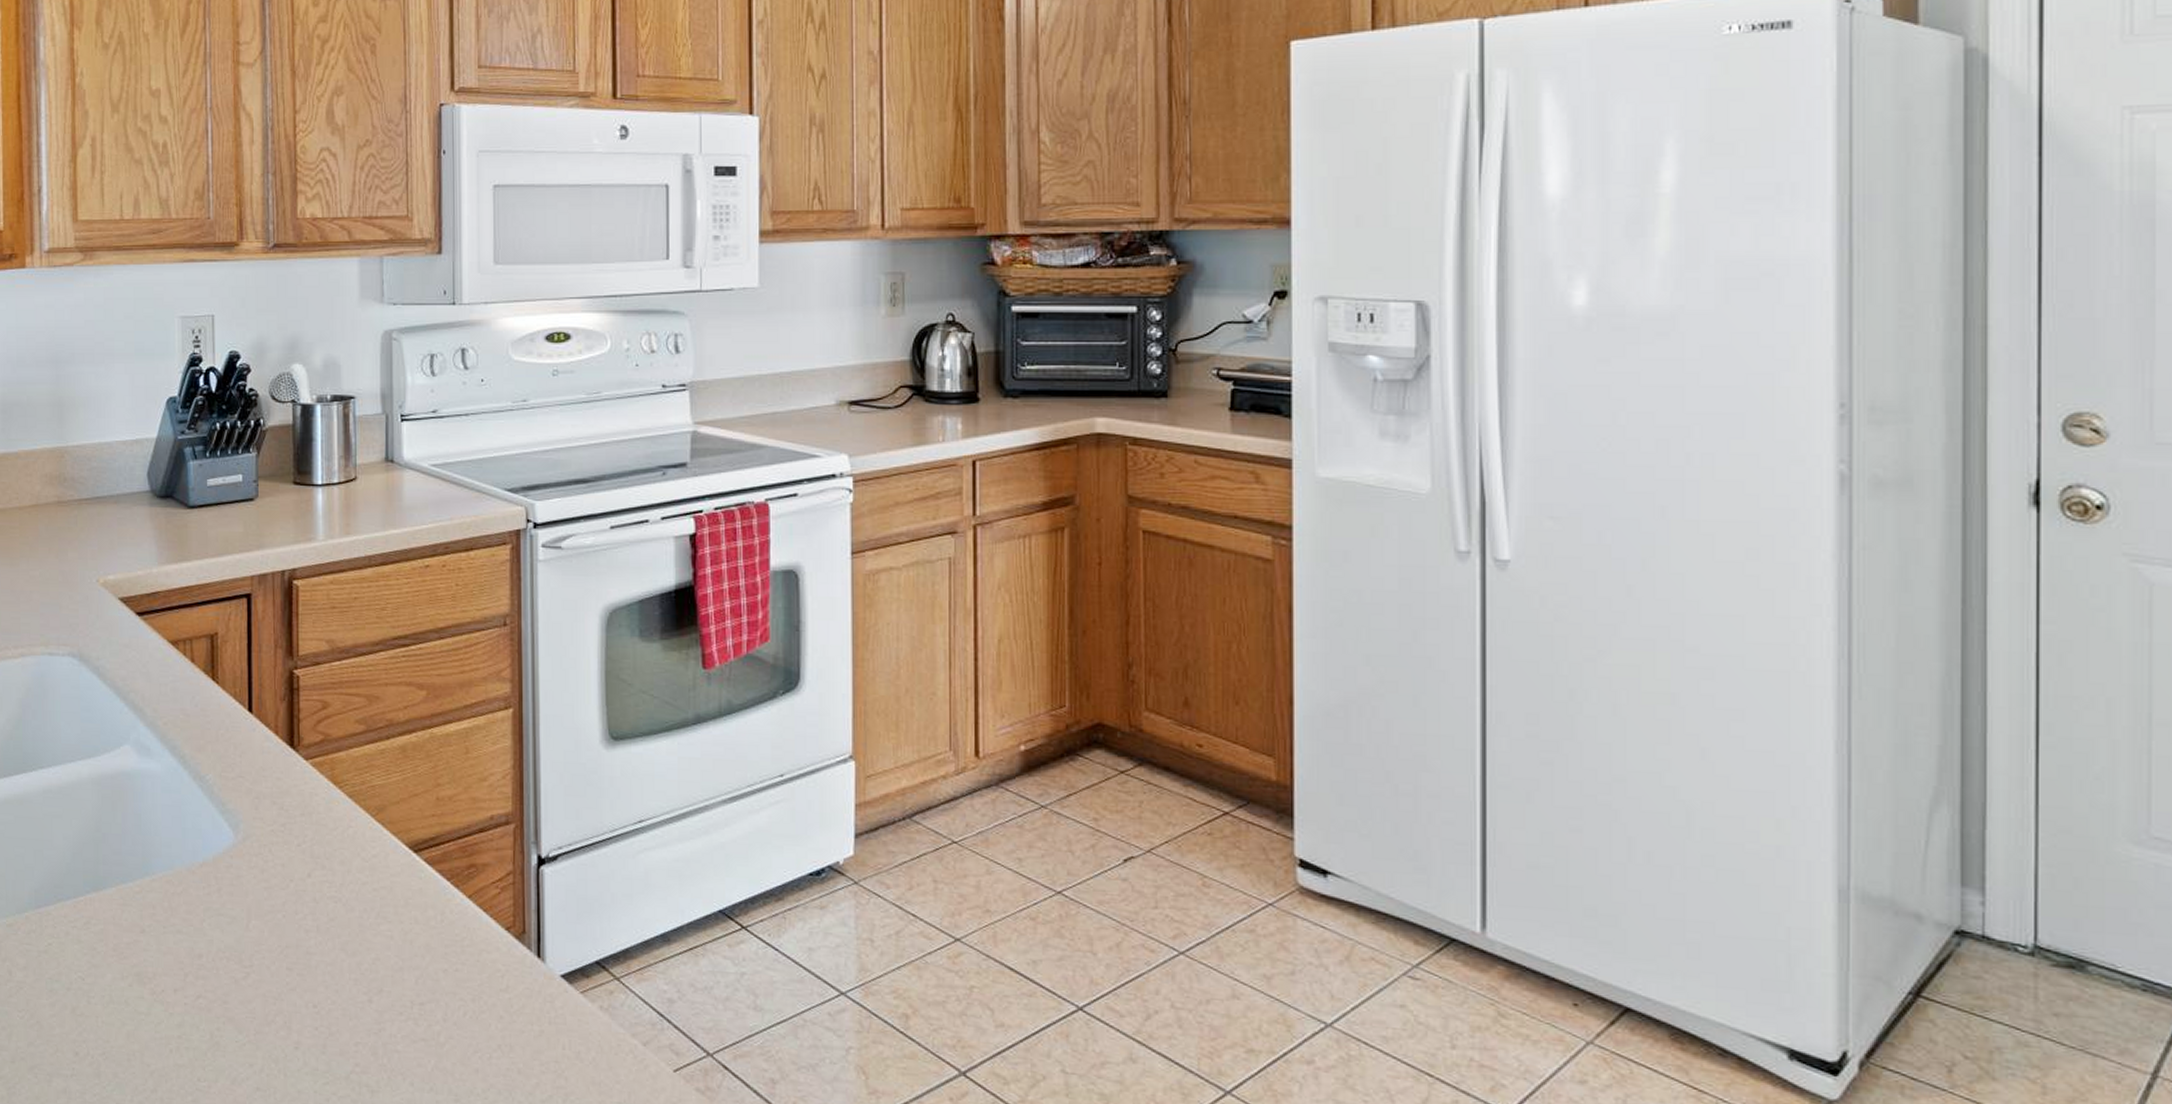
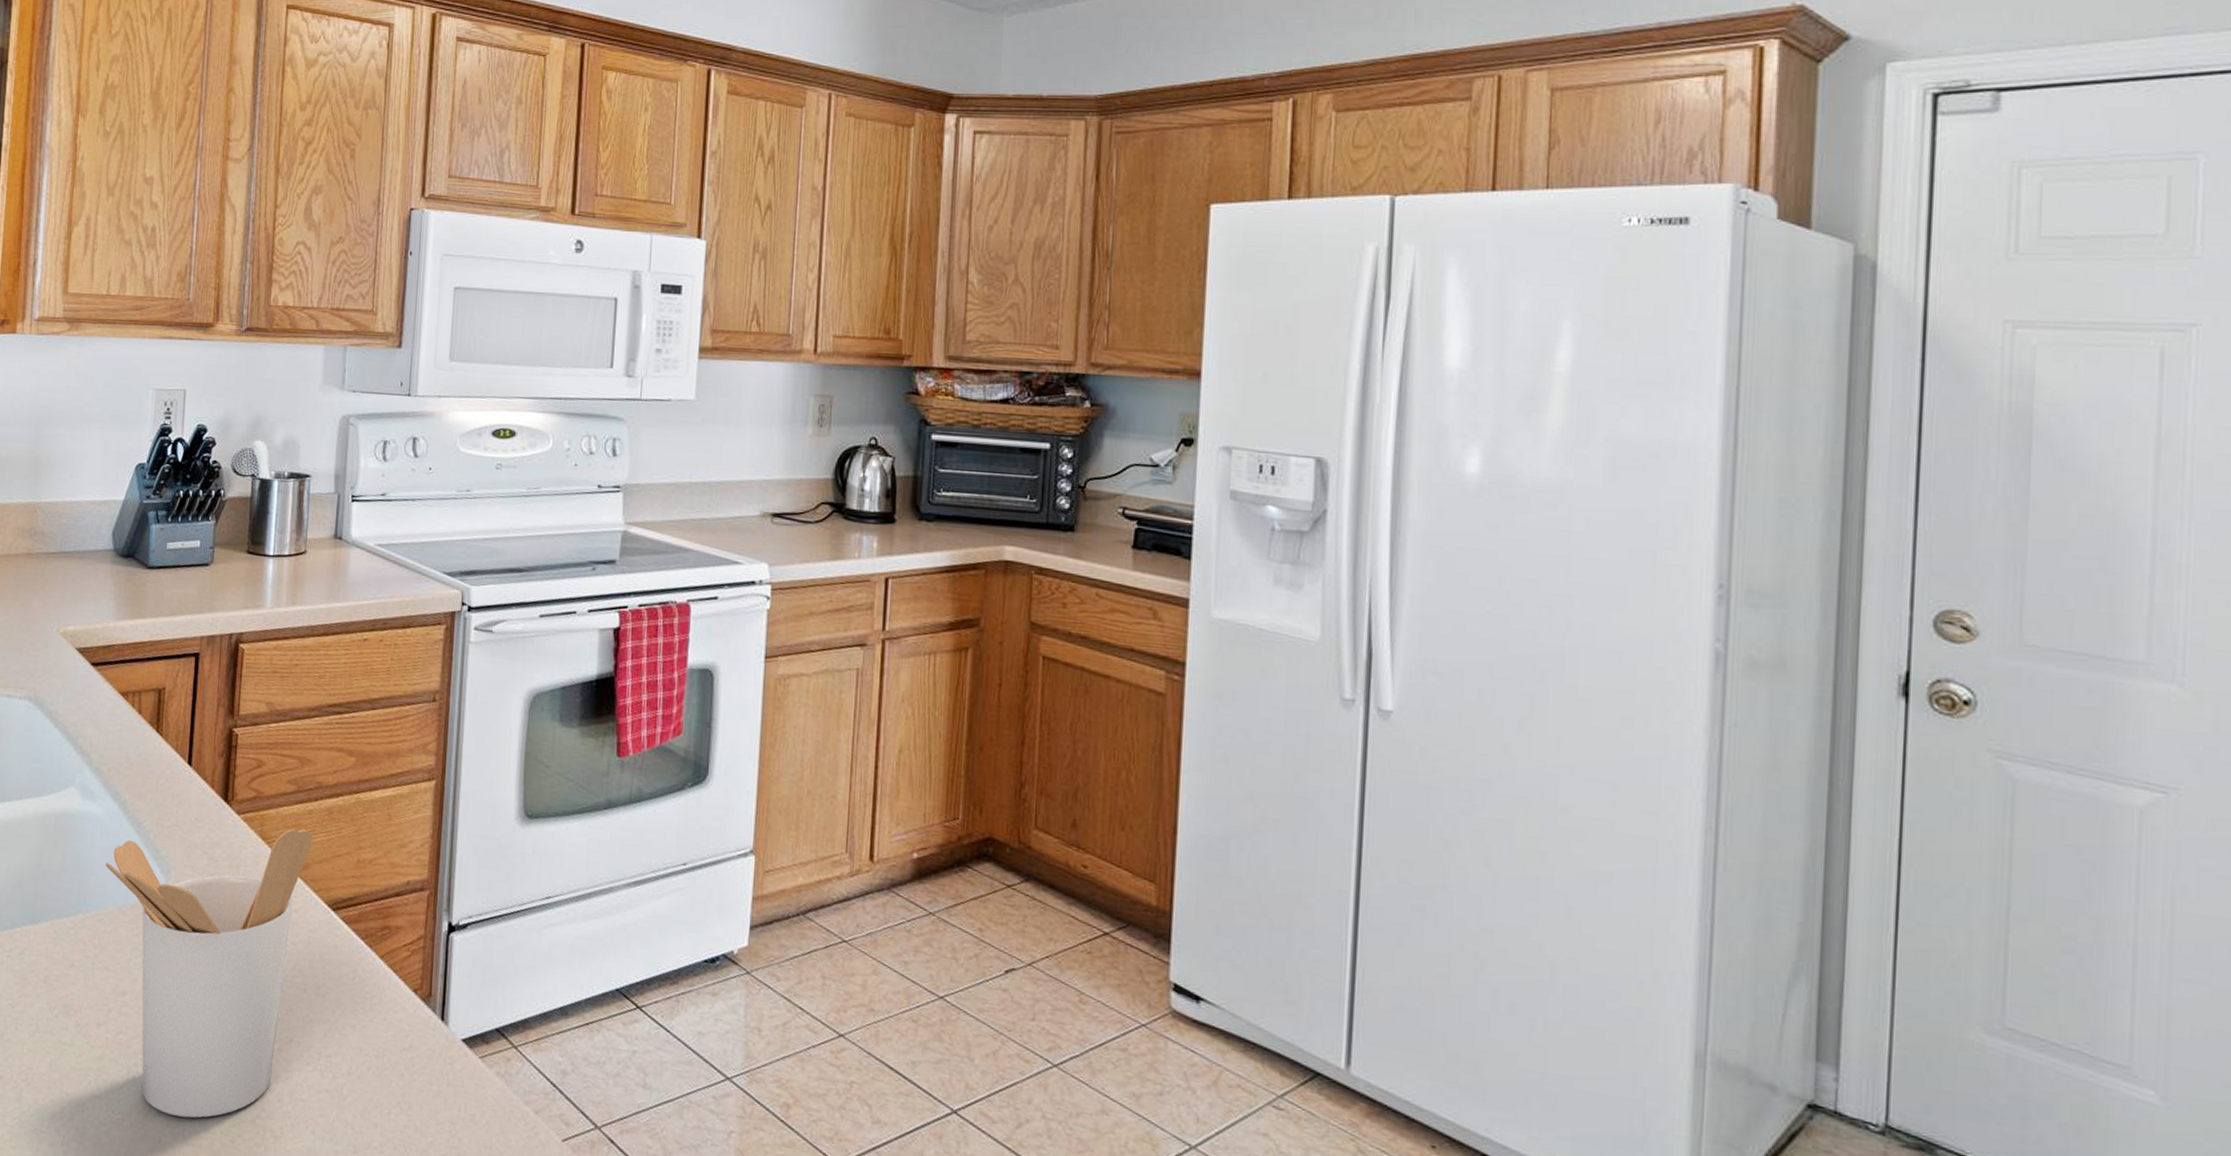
utensil holder: none [169,770,387,1080] -> present [105,829,313,1119]

